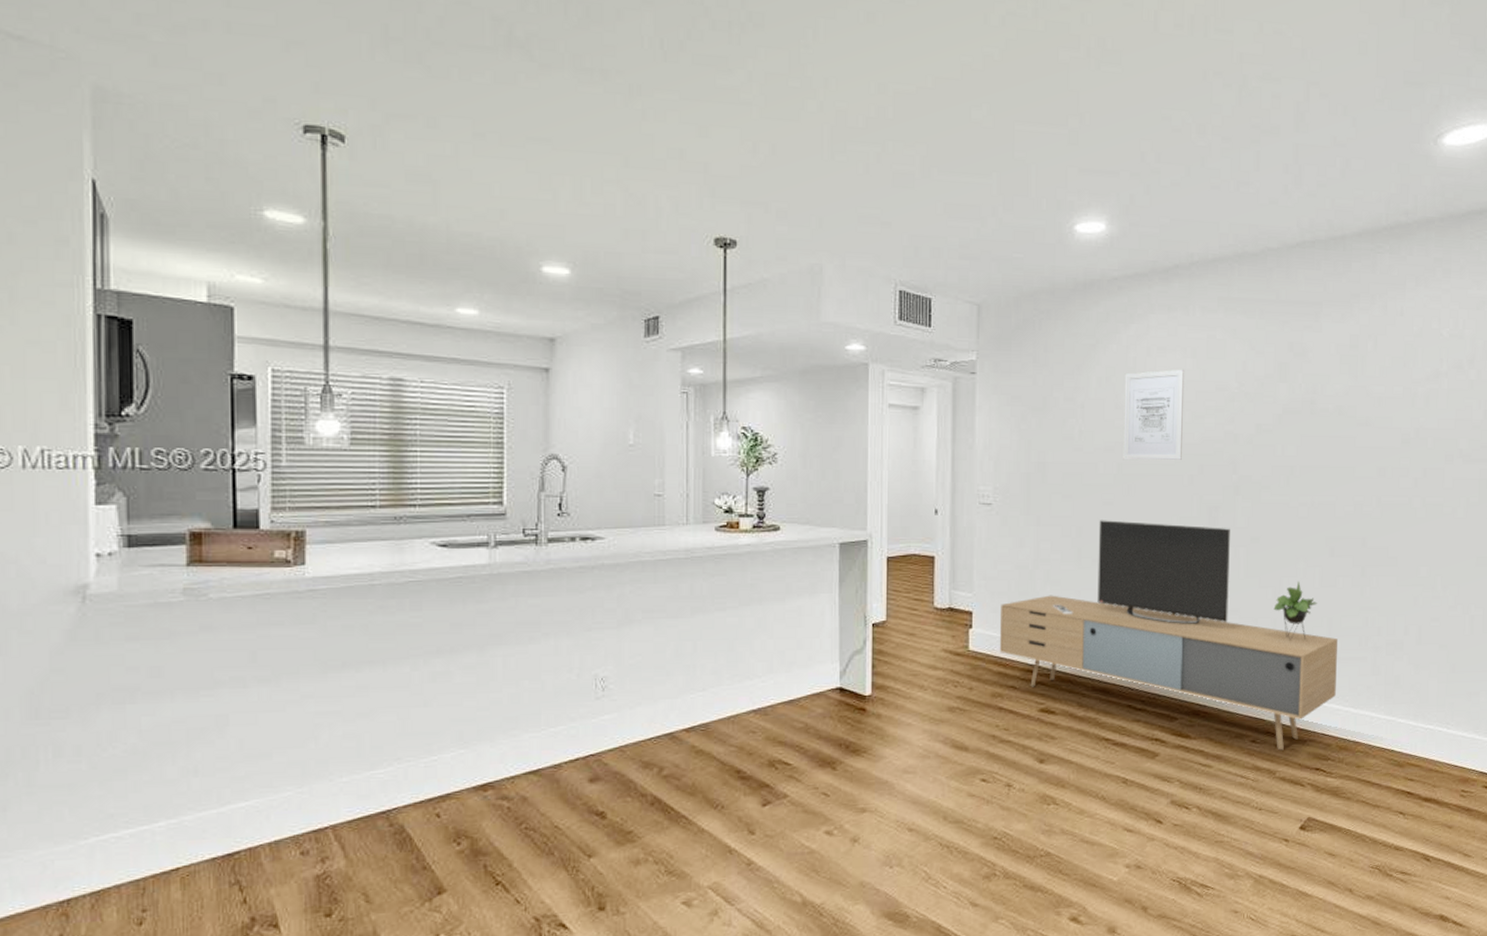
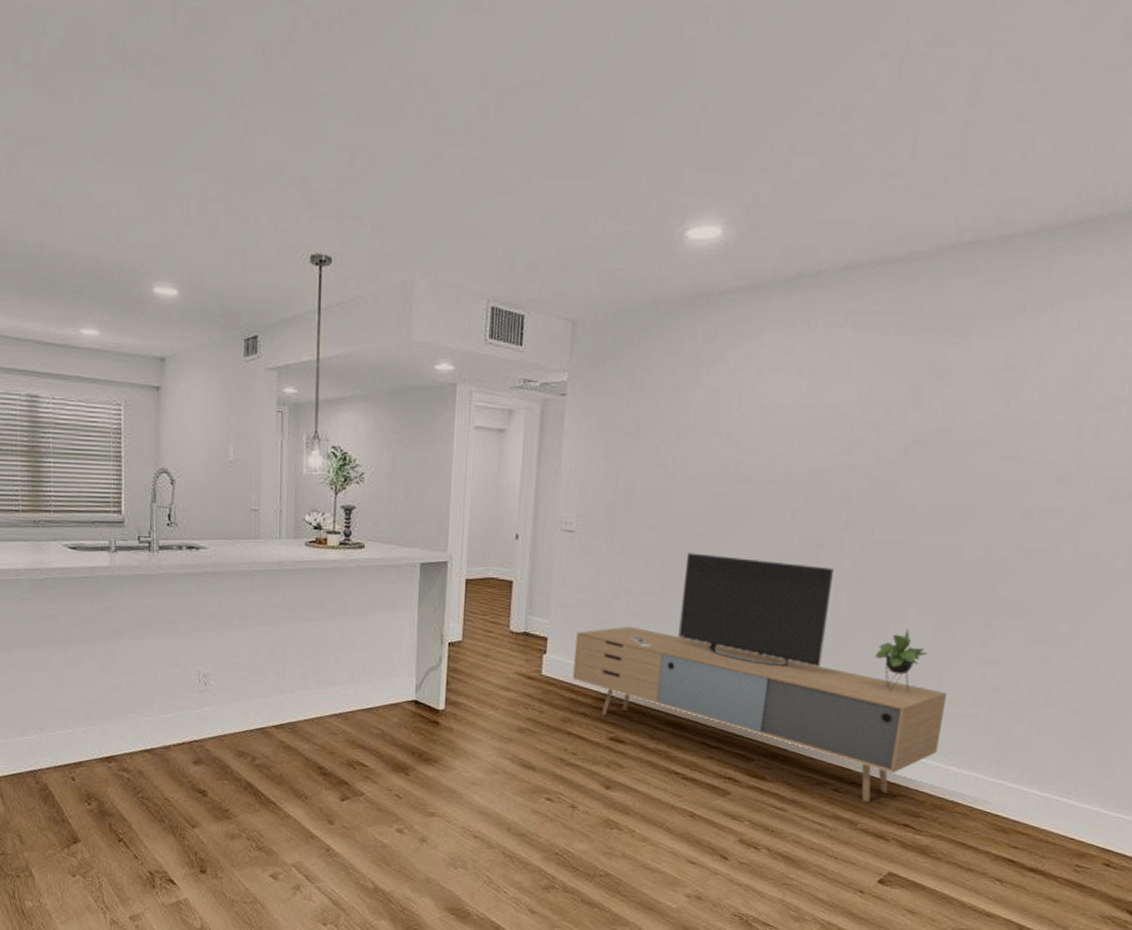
wall art: present [1123,369,1185,461] -> none [719,392,799,493]

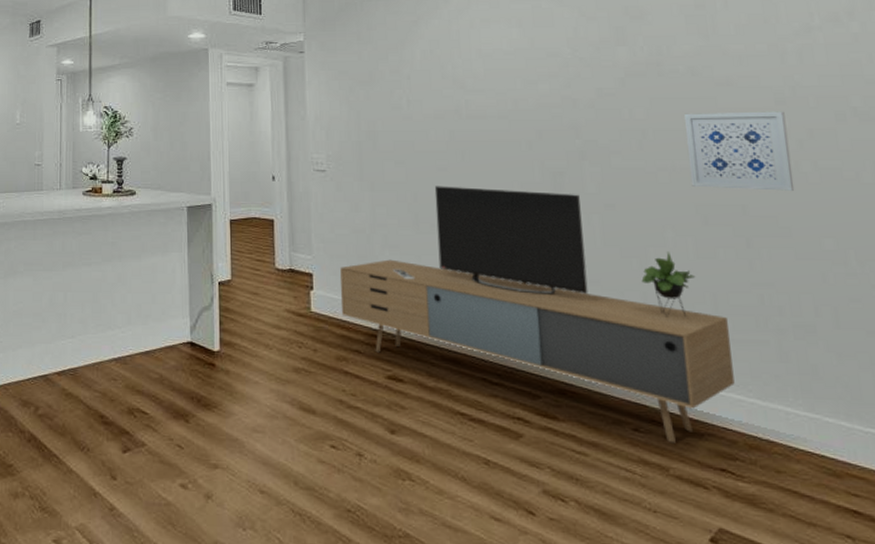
wall art: none [948,487,1062,574] -> present [684,111,795,191]

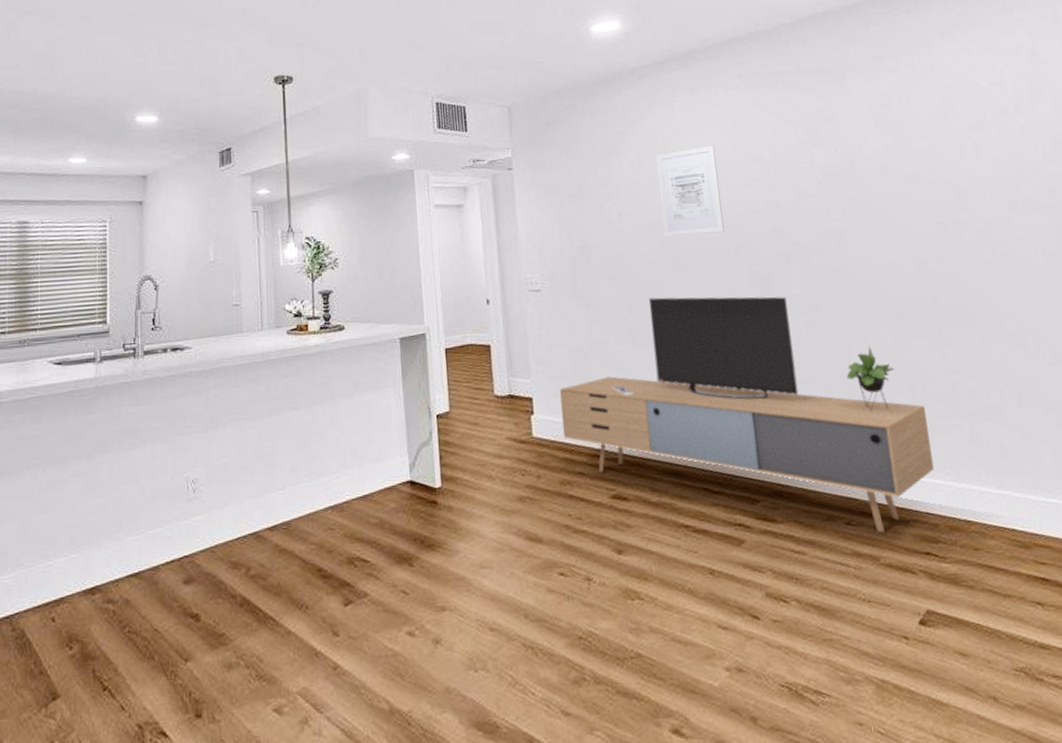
wall art: none [449,38,517,127] -> present [655,145,725,238]
wall art: present [684,111,795,191] -> none [877,203,978,282]

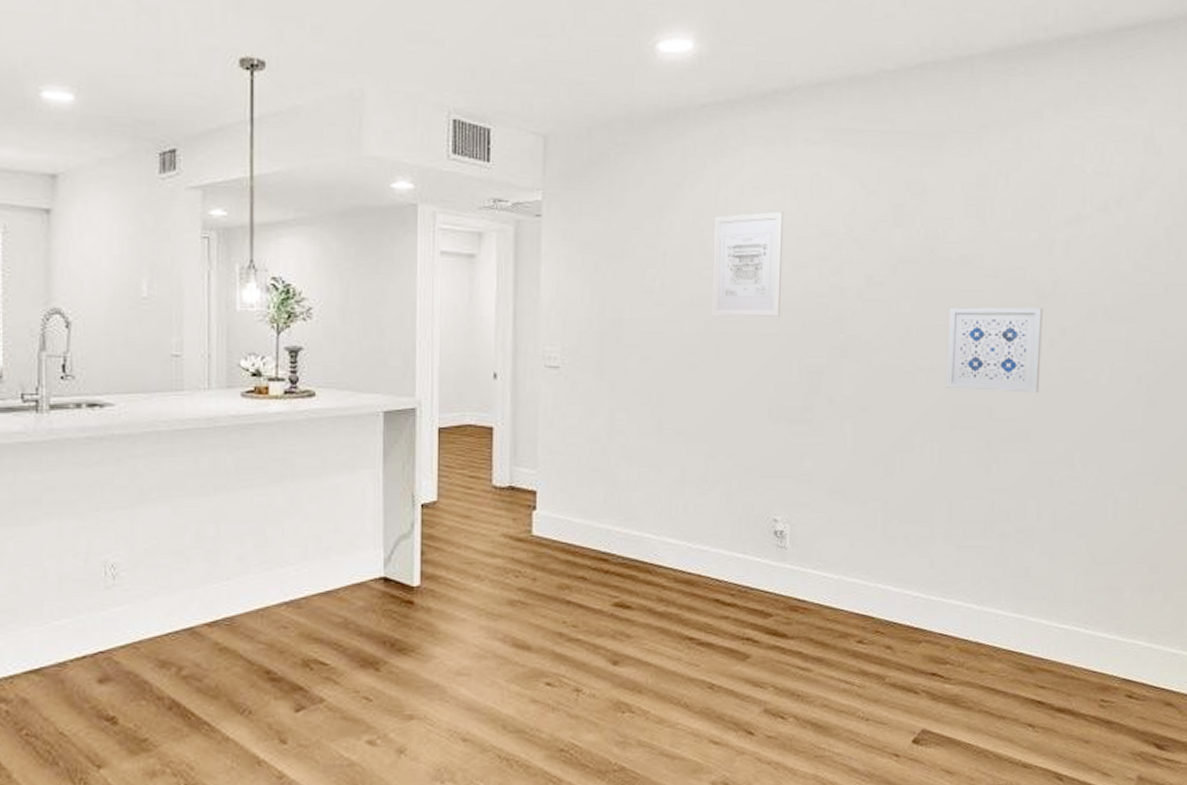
media console: present [560,296,934,533] -> none [567,386,959,653]
wall art: none [877,203,978,282] -> present [946,307,1043,393]

